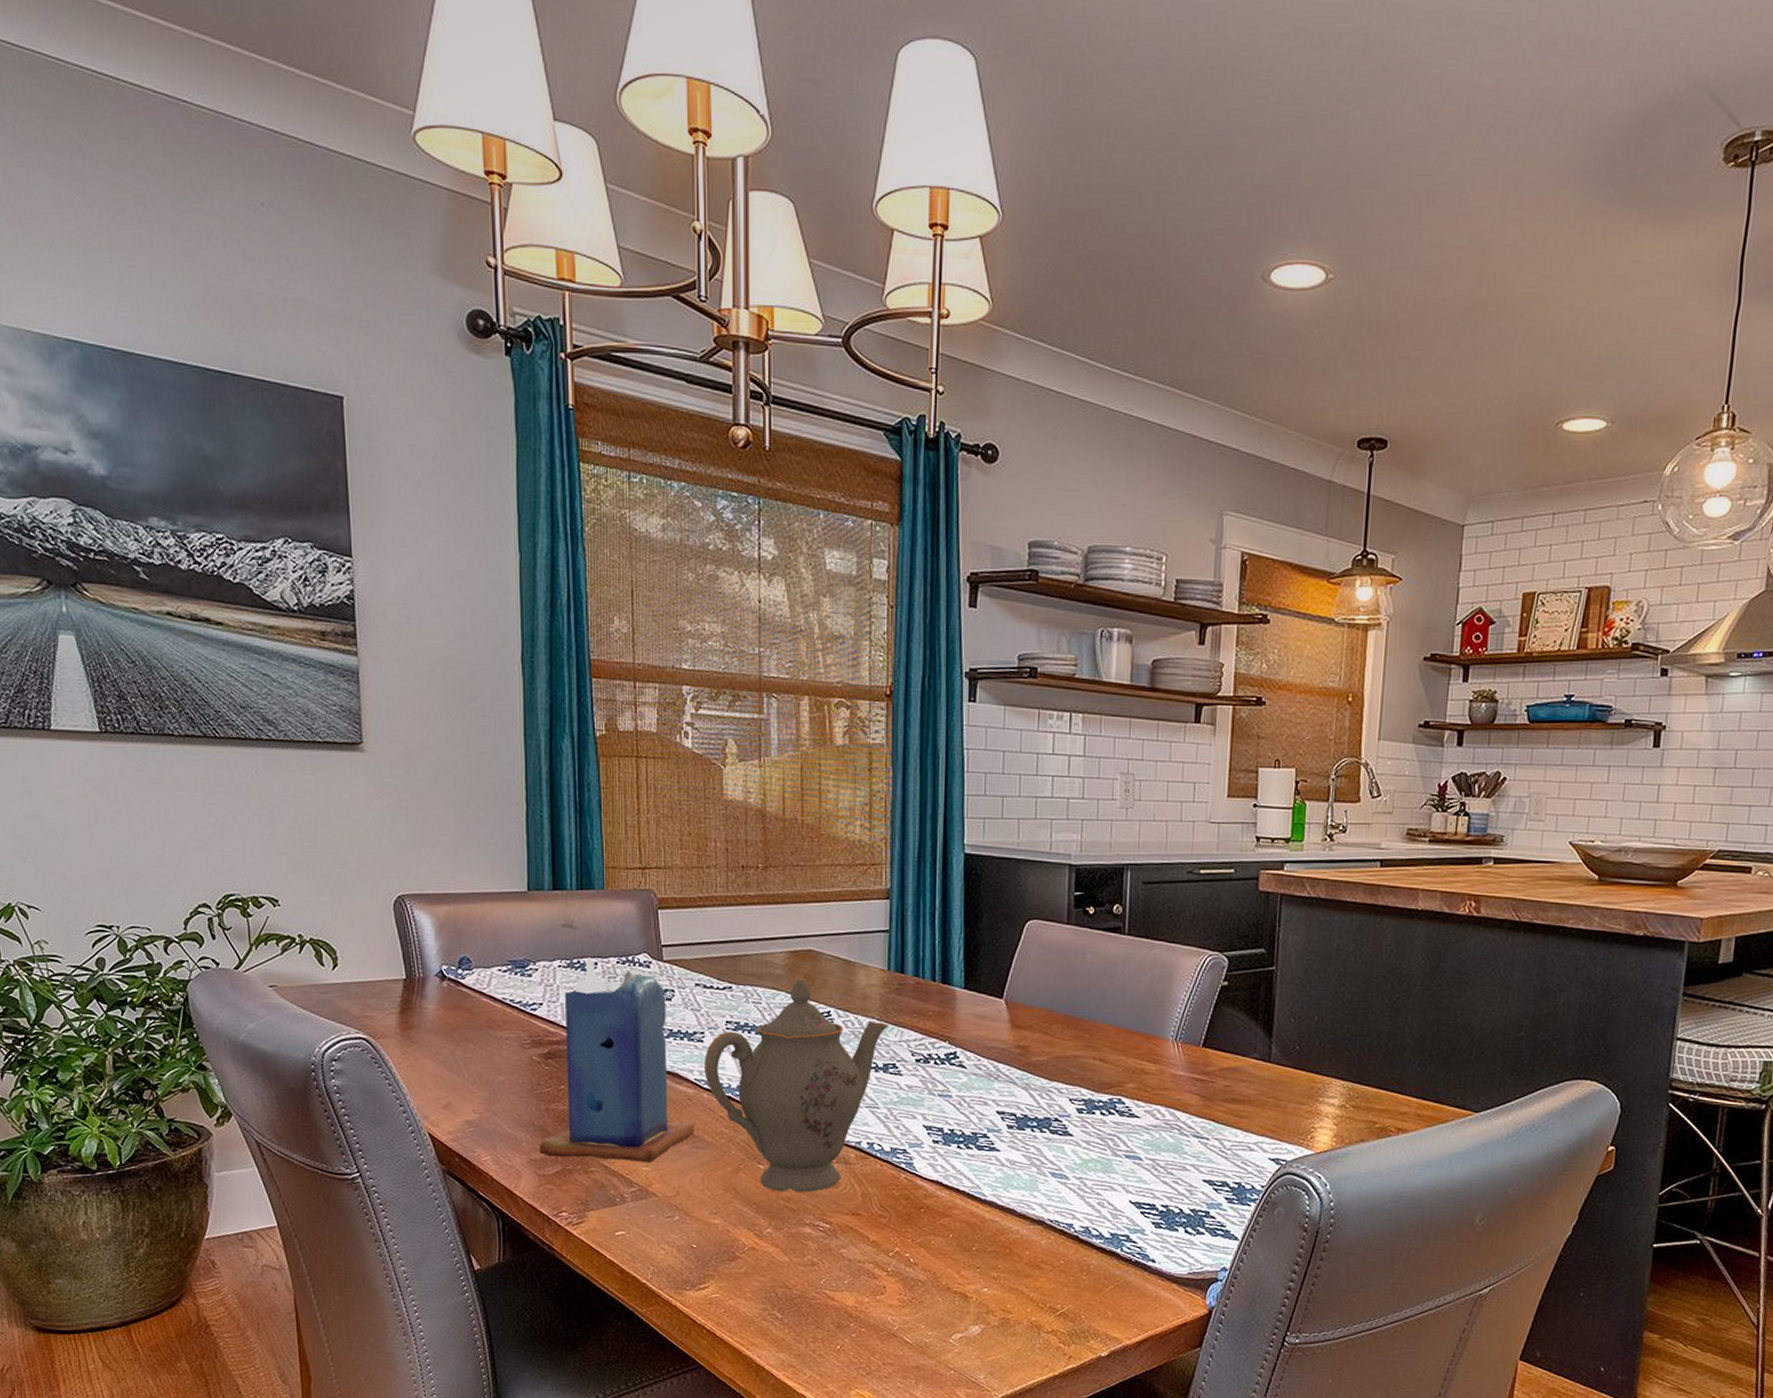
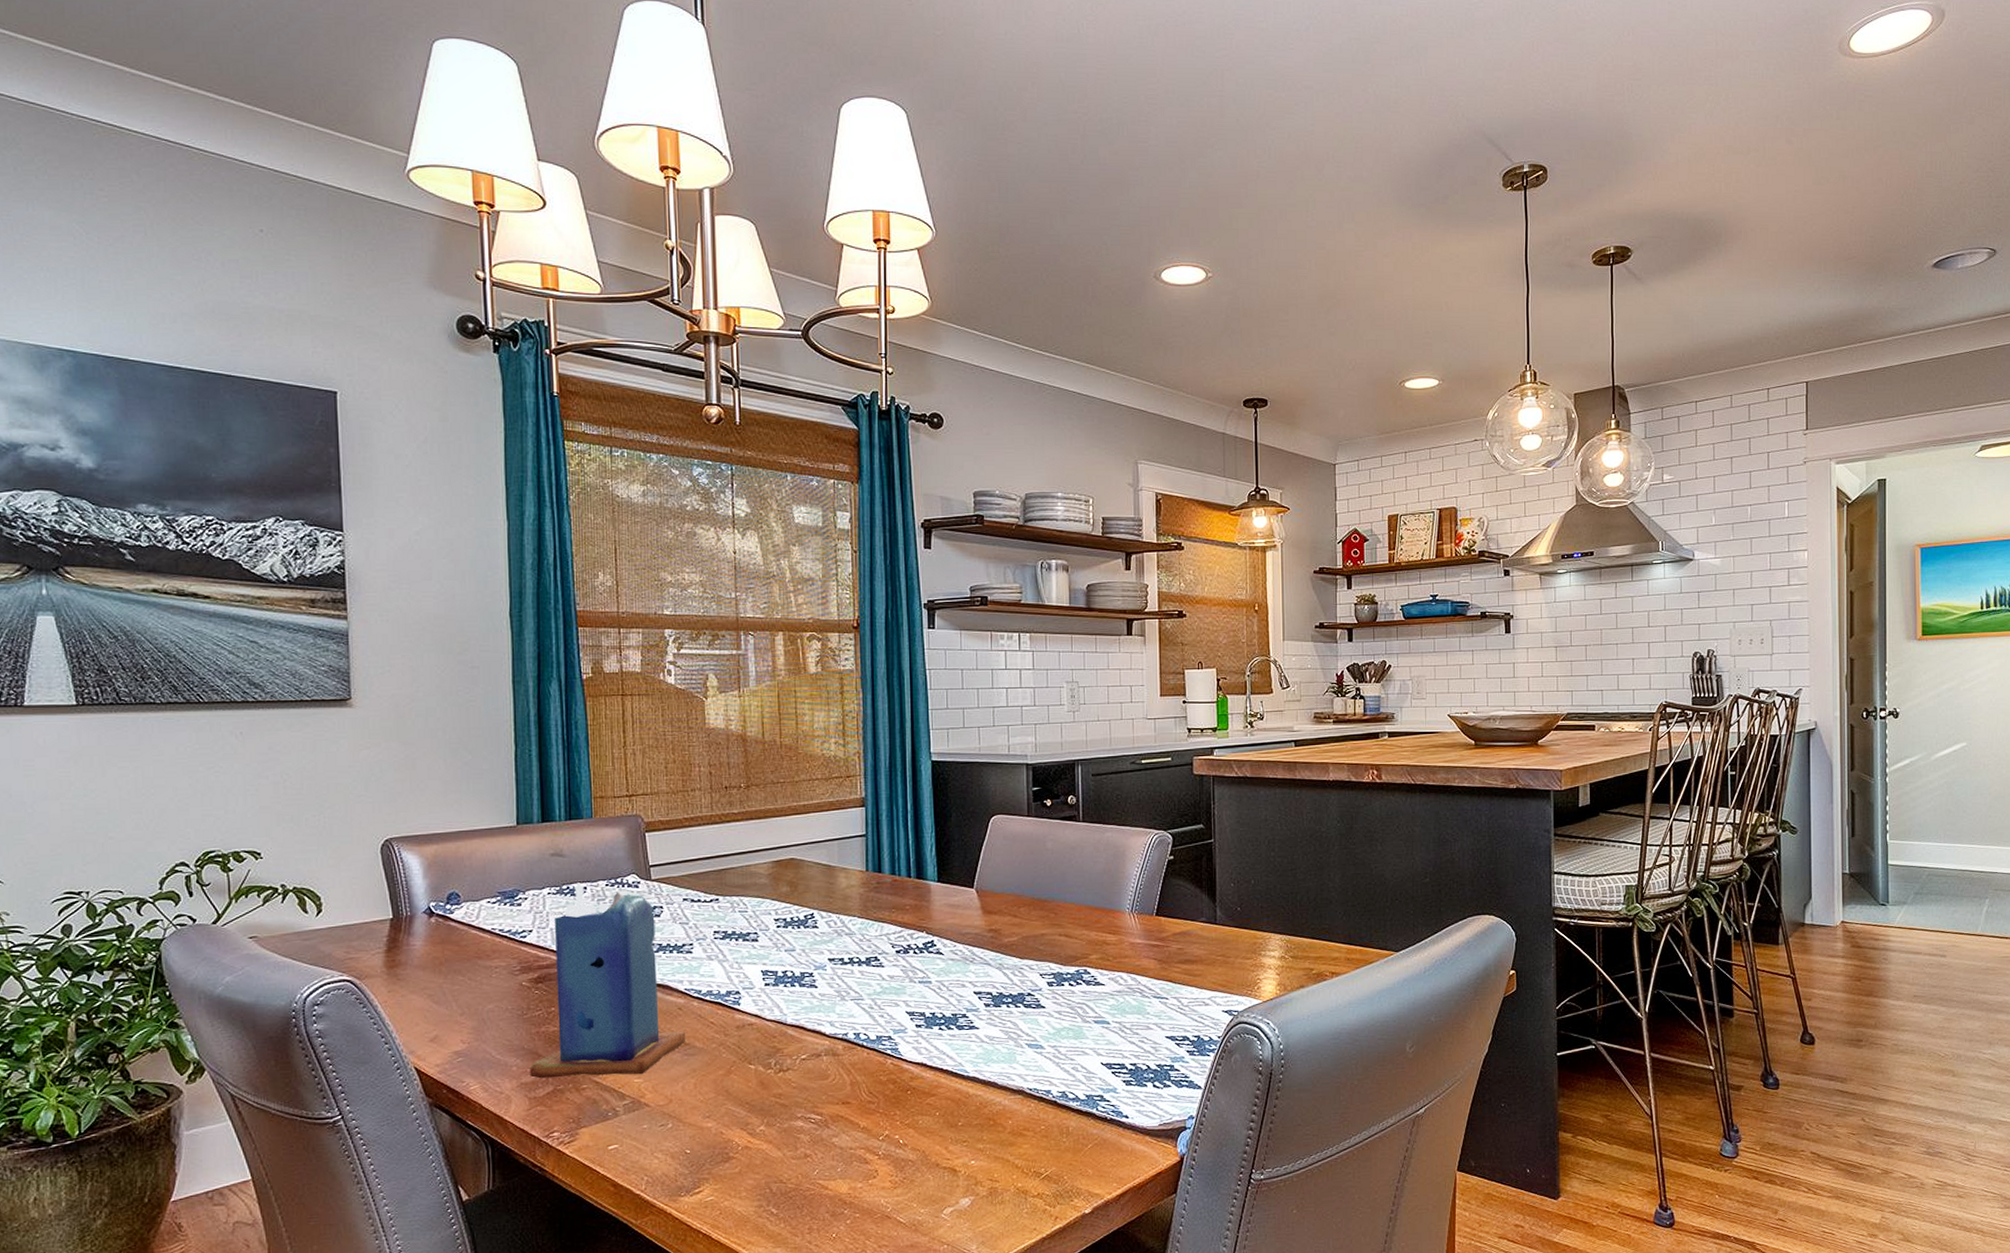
teapot: present [704,977,889,1193] -> none [694,884,870,1089]

